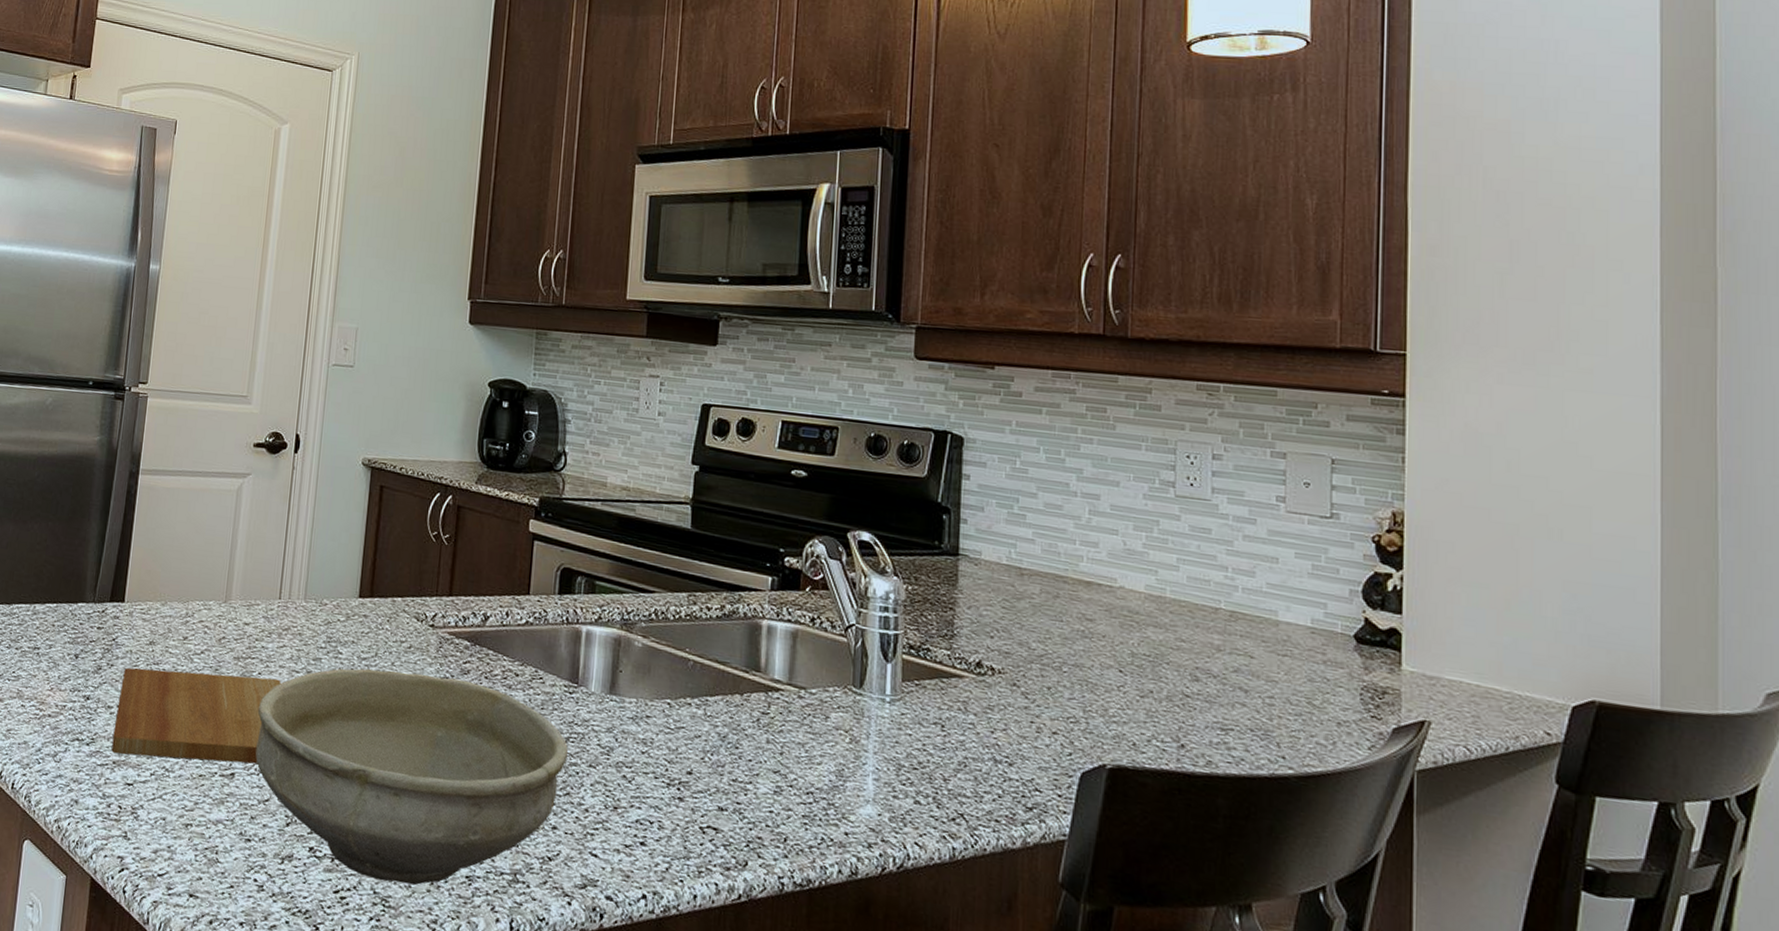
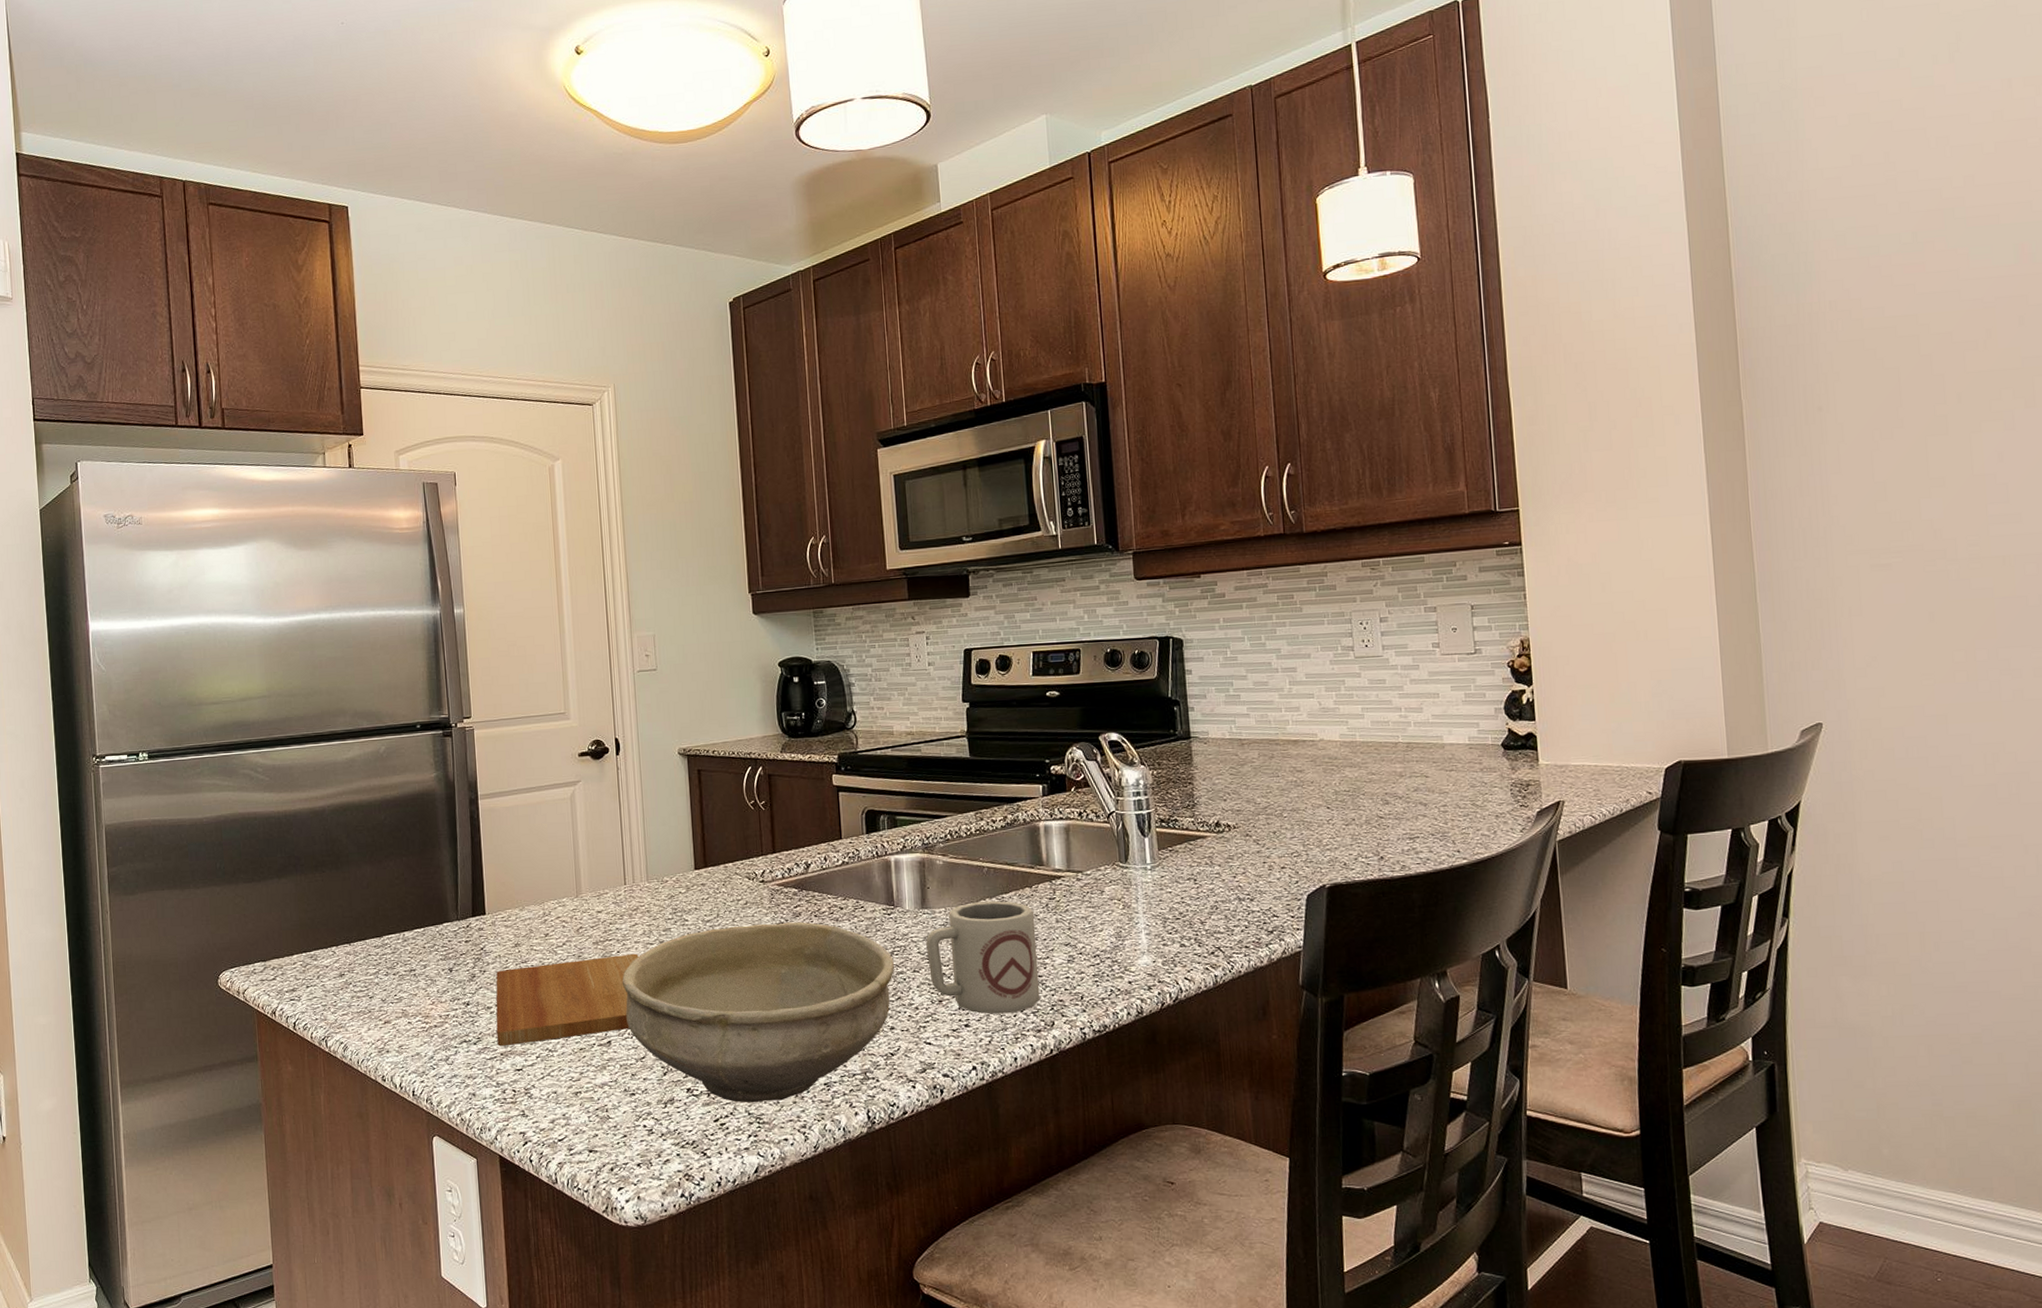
cup: none [607,698,742,841] -> present [926,901,1040,1014]

